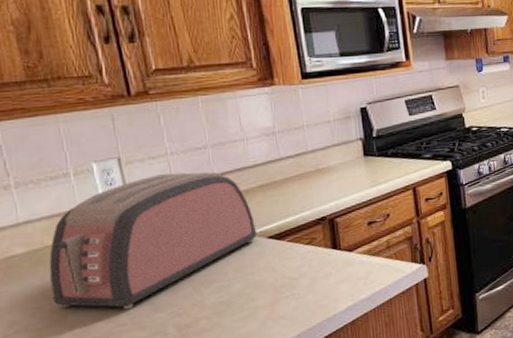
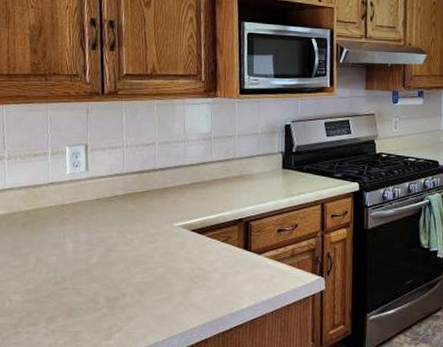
toaster: present [49,172,258,310] -> none [18,163,184,276]

